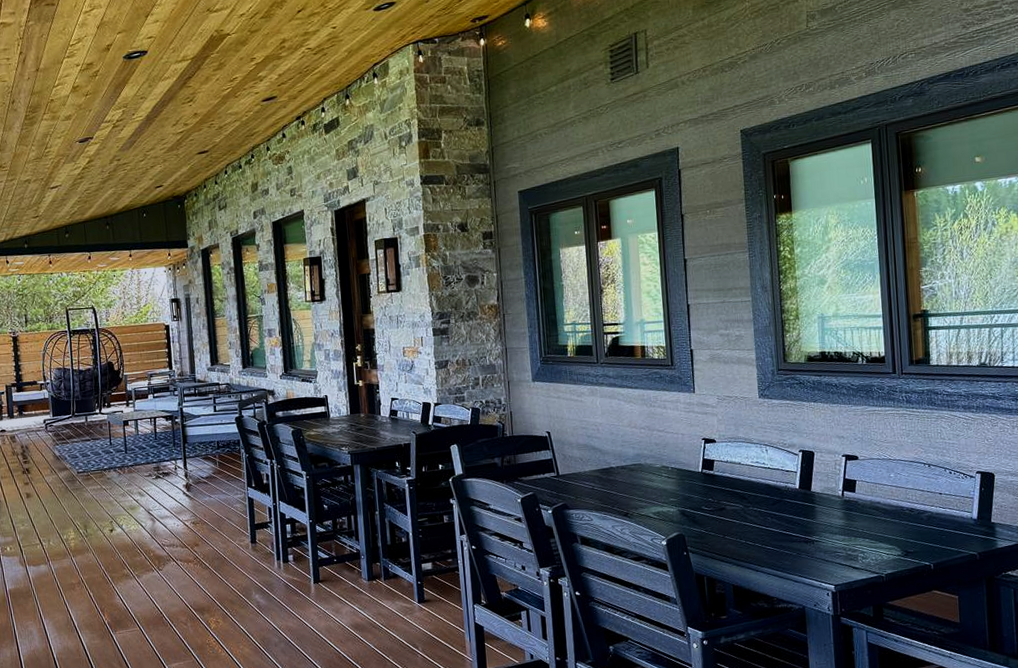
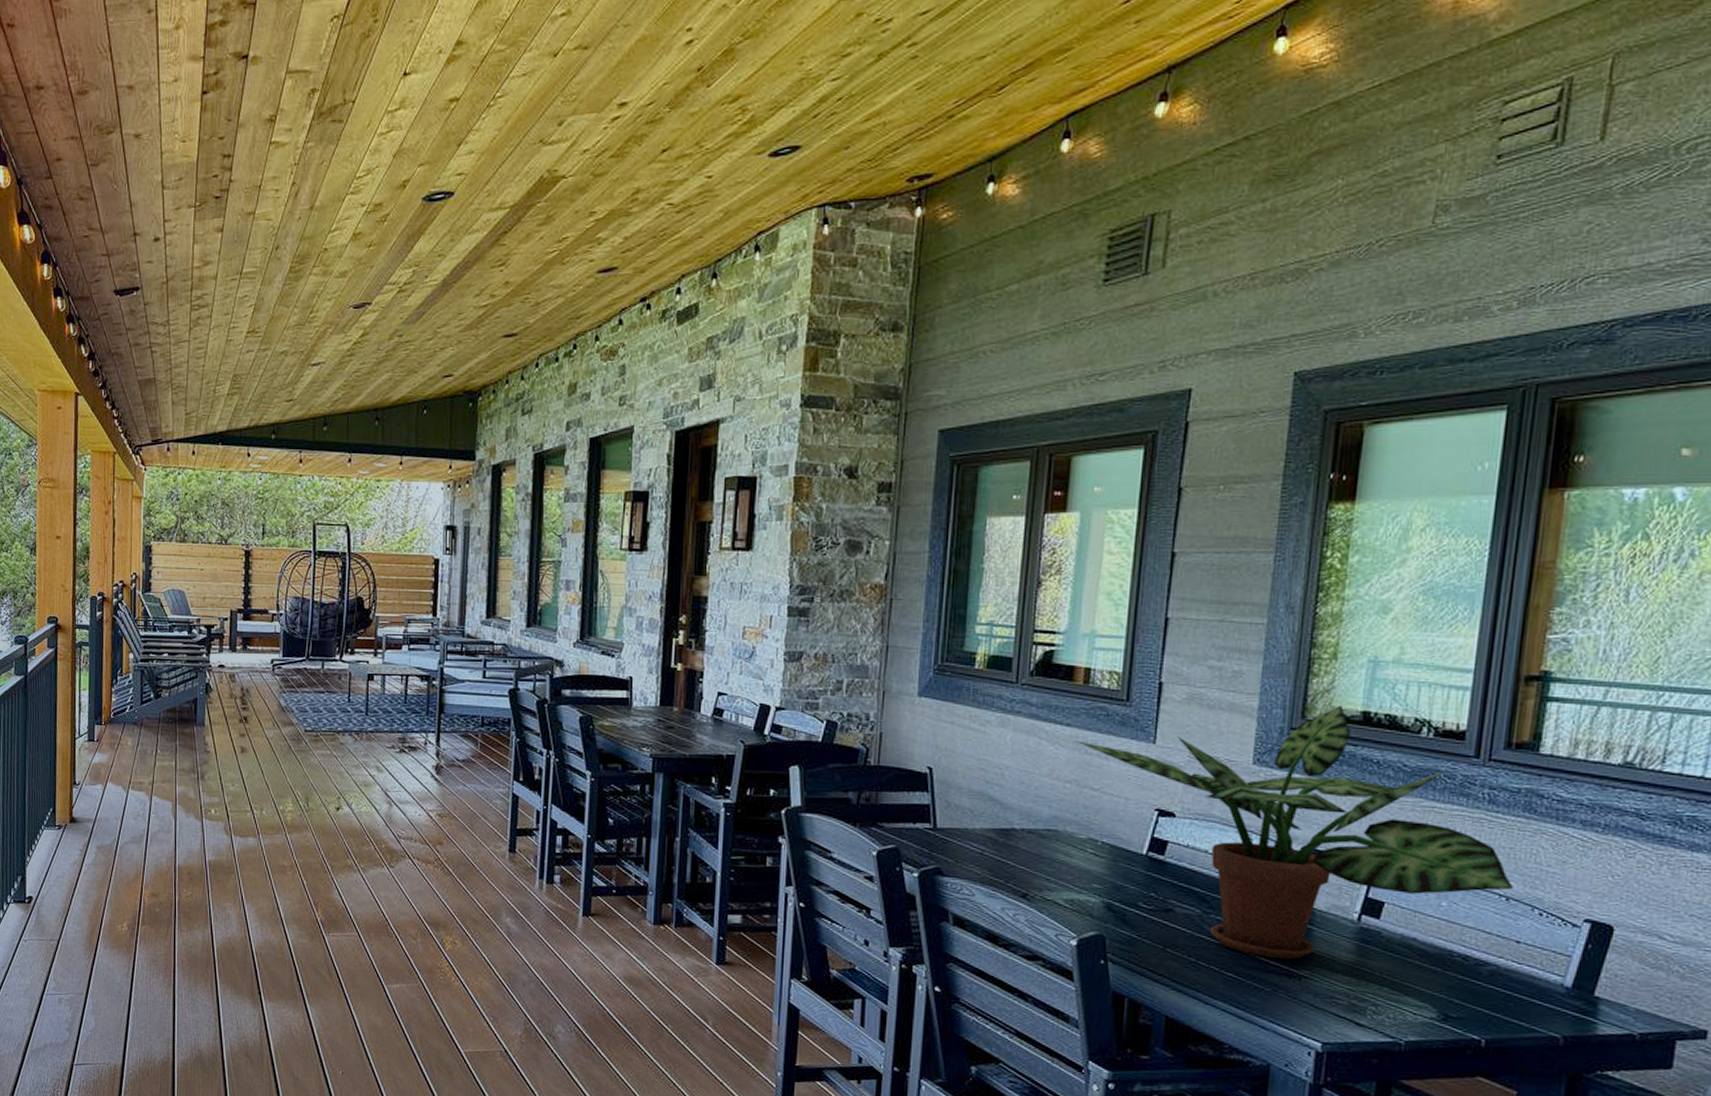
potted plant: none [643,349,932,531] -> present [1075,705,1515,960]

